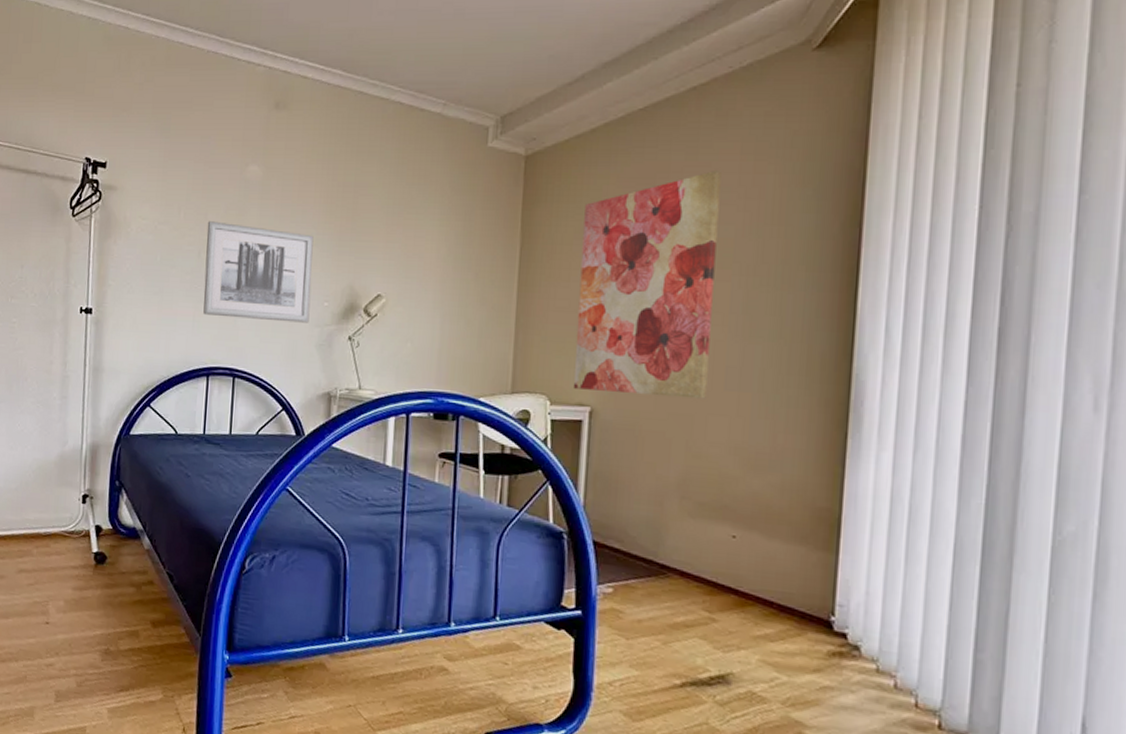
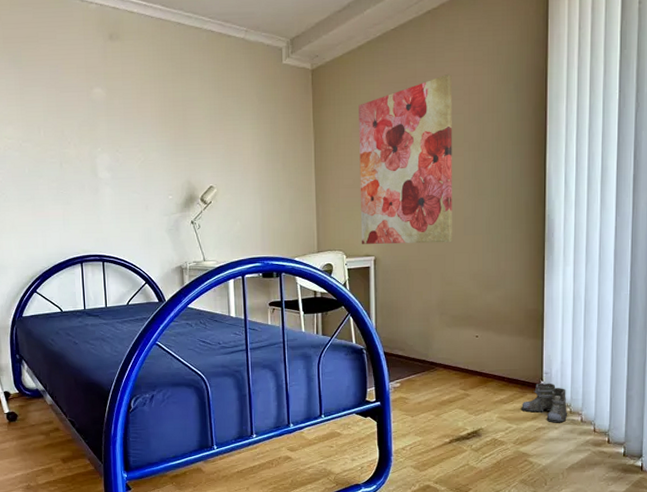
wall art: present [203,221,314,323] -> none [65,137,159,215]
boots: none [797,619,884,685] -> present [522,383,575,423]

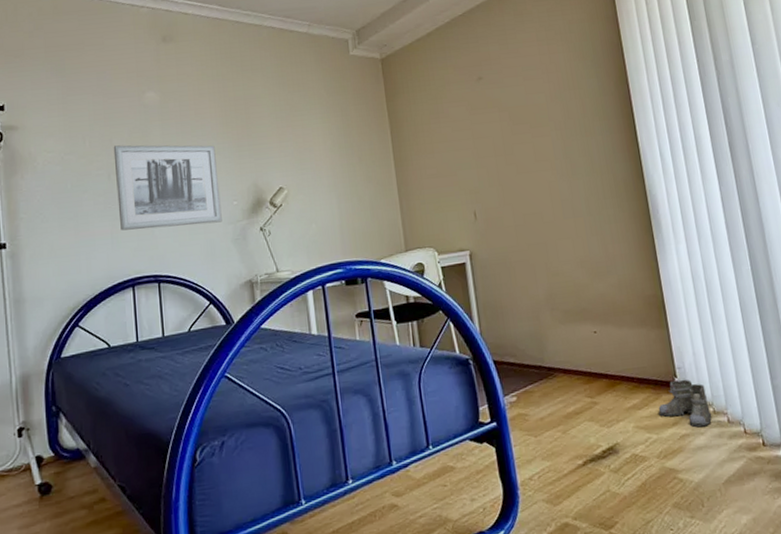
wall art: none [65,137,159,215] -> present [113,145,222,231]
wall art: present [359,74,452,244] -> none [434,55,552,238]

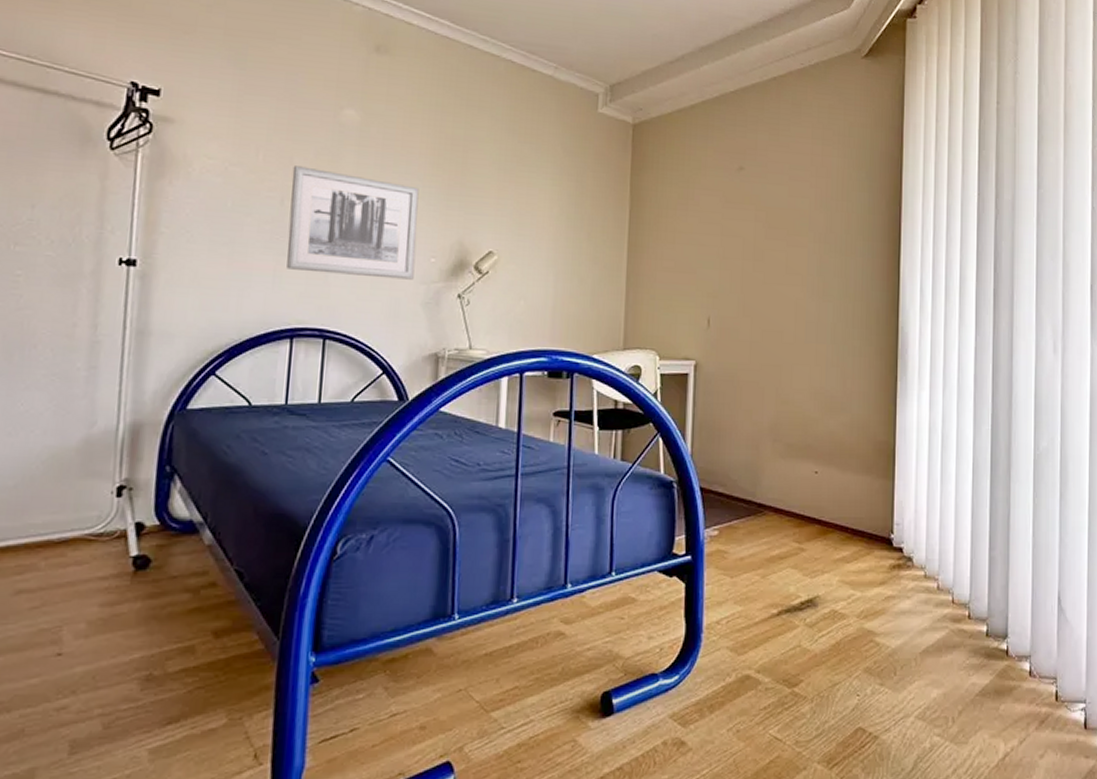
boots: present [658,379,721,428] -> none [867,537,930,590]

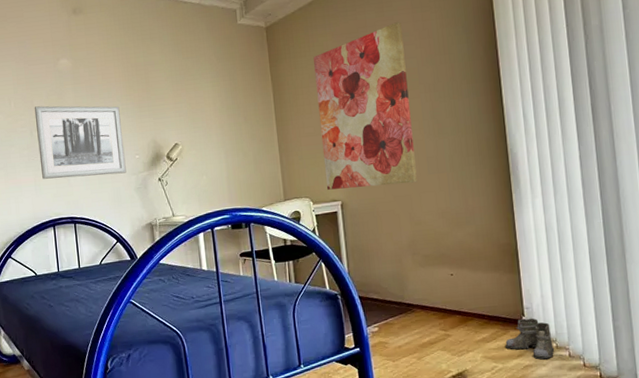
wall art: none [679,151,798,351] -> present [313,22,417,190]
boots: none [867,537,930,590] -> present [505,318,563,360]

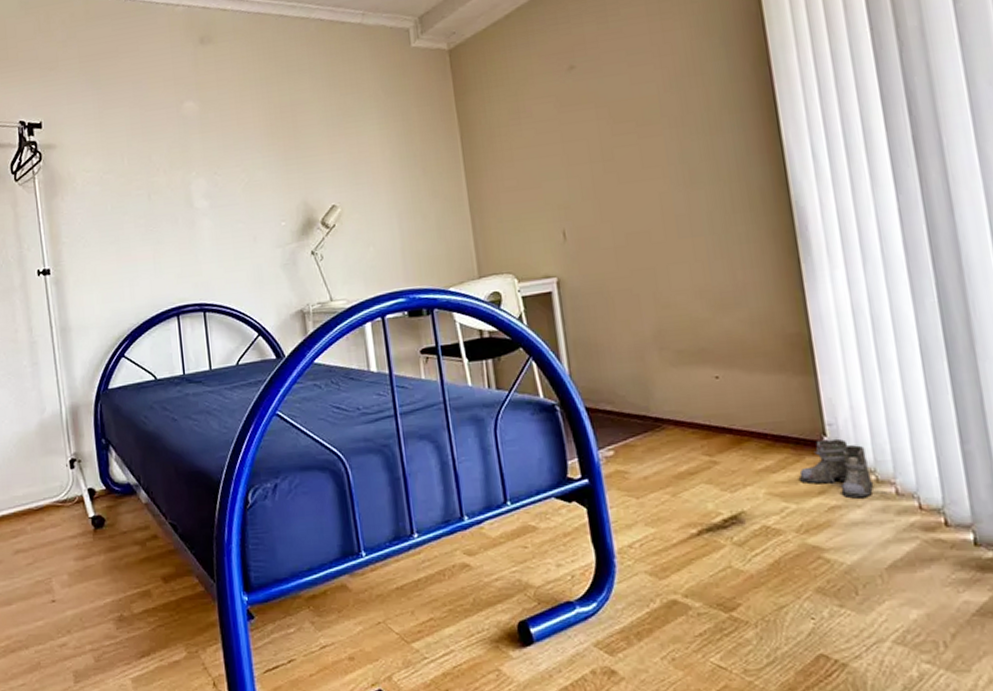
wall art: present [34,106,127,179] -> none [152,159,270,255]
wall art: present [313,22,417,190] -> none [513,34,663,263]

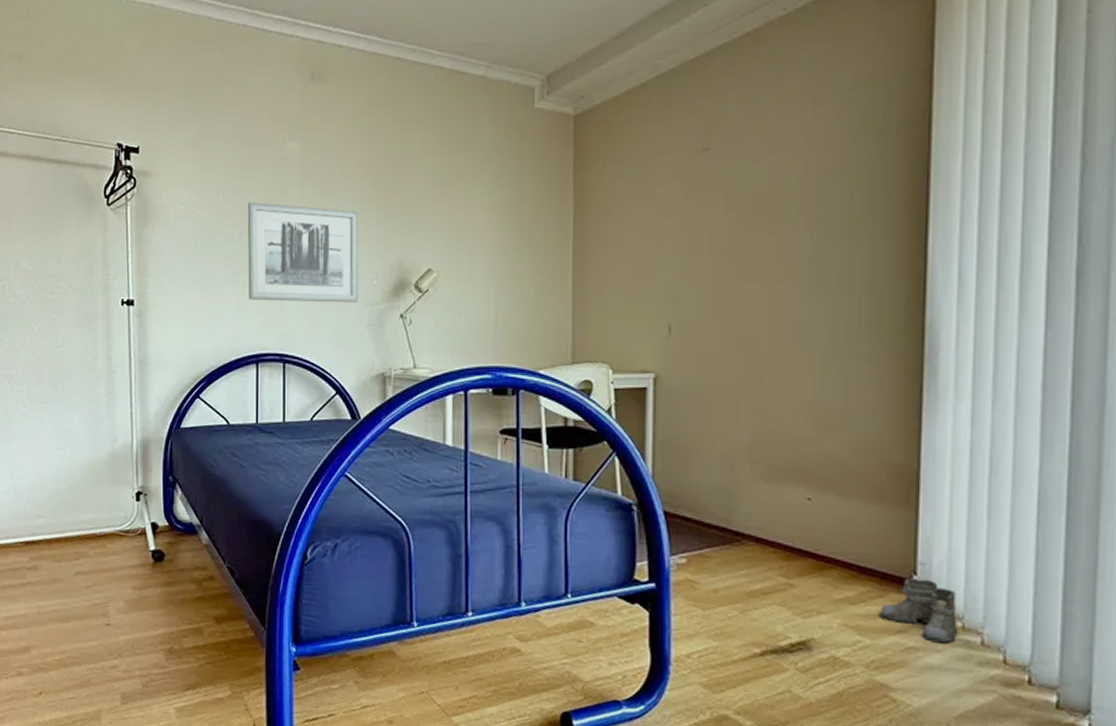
wall art: none [152,159,270,255] -> present [247,202,359,303]

